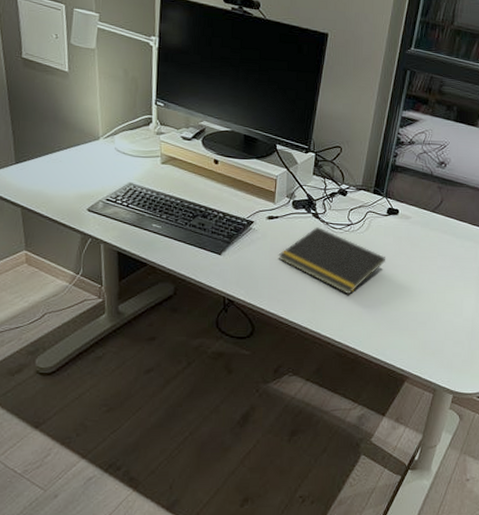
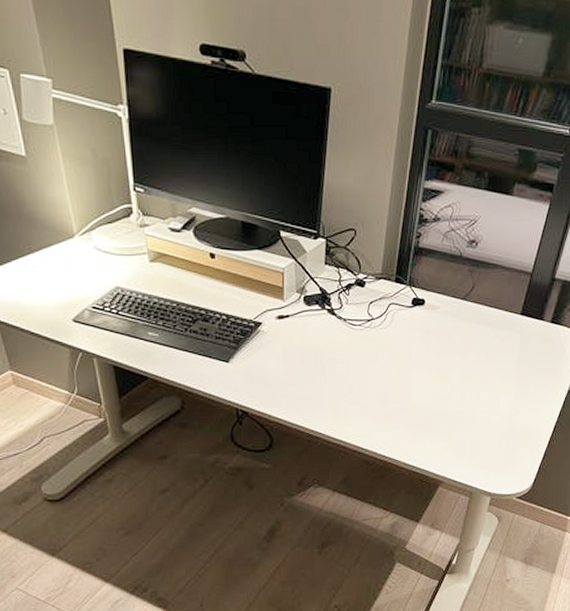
notepad: present [278,227,386,295] -> none [292,325,413,398]

